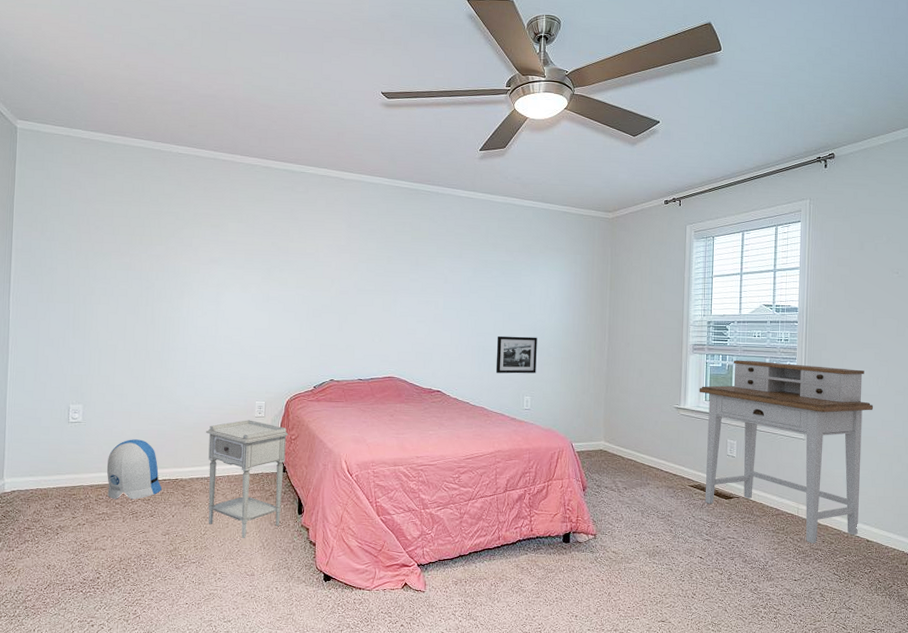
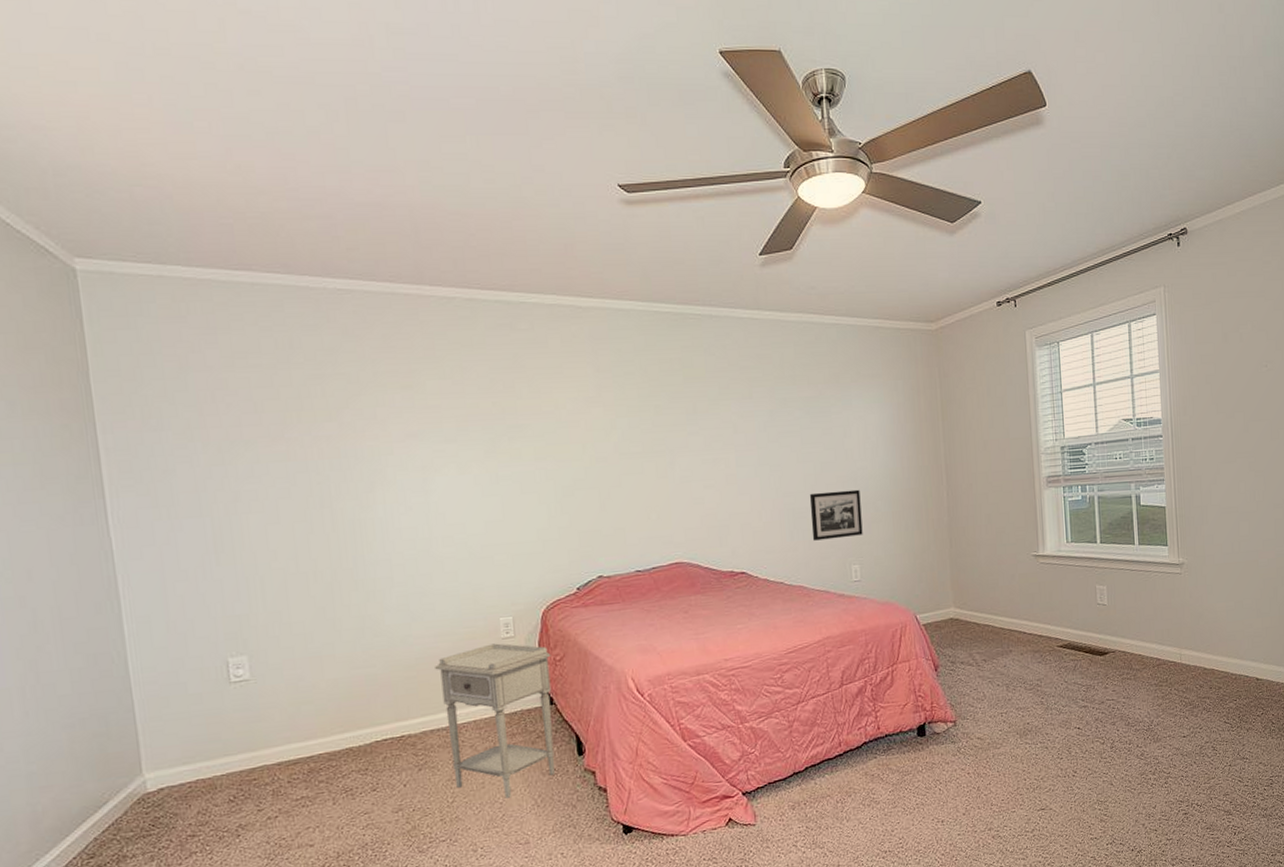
sun visor: present [106,439,161,500] -> none [297,691,383,777]
desk: present [699,360,873,544] -> none [1058,484,1252,693]

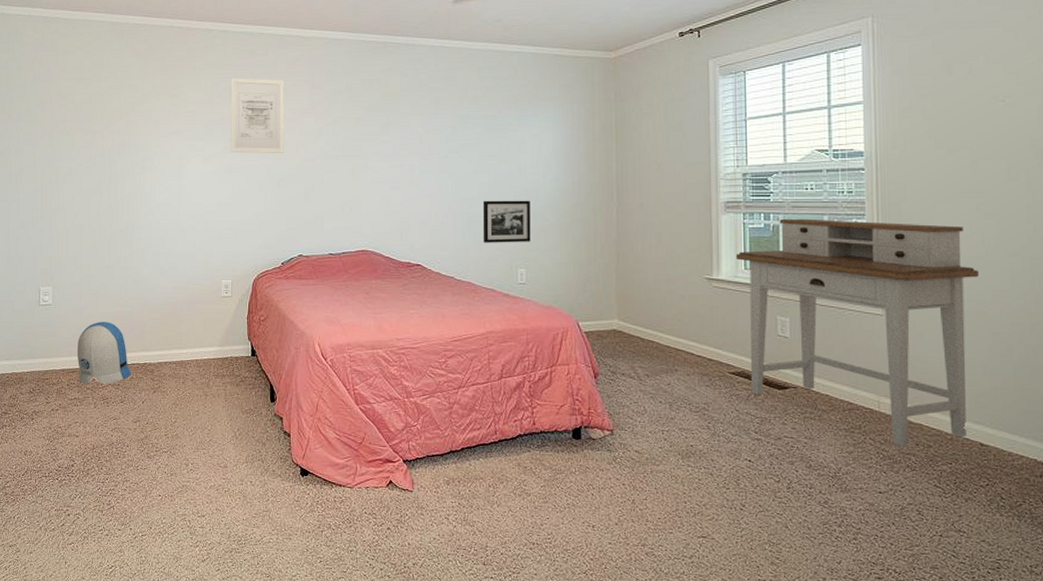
sun visor: none [297,691,383,777] -> present [77,322,130,385]
nightstand: present [435,643,555,799] -> none [173,300,257,427]
wall art: none [486,360,568,457] -> present [230,77,284,153]
desk: none [1058,484,1252,693] -> present [735,218,979,447]

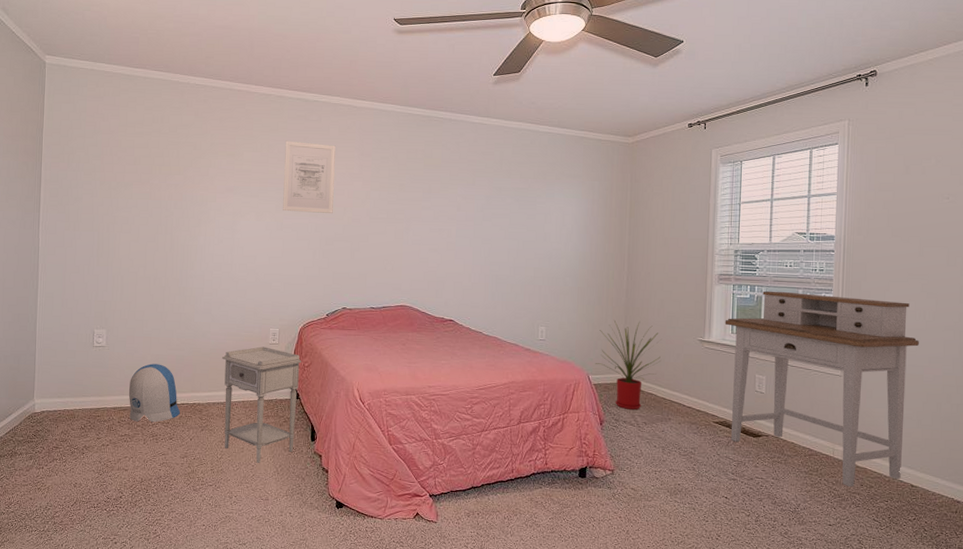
nightstand: none [173,300,257,427] -> present [222,346,302,463]
picture frame: present [482,200,531,243] -> none [509,264,553,304]
house plant: none [584,259,661,361] -> present [595,321,661,410]

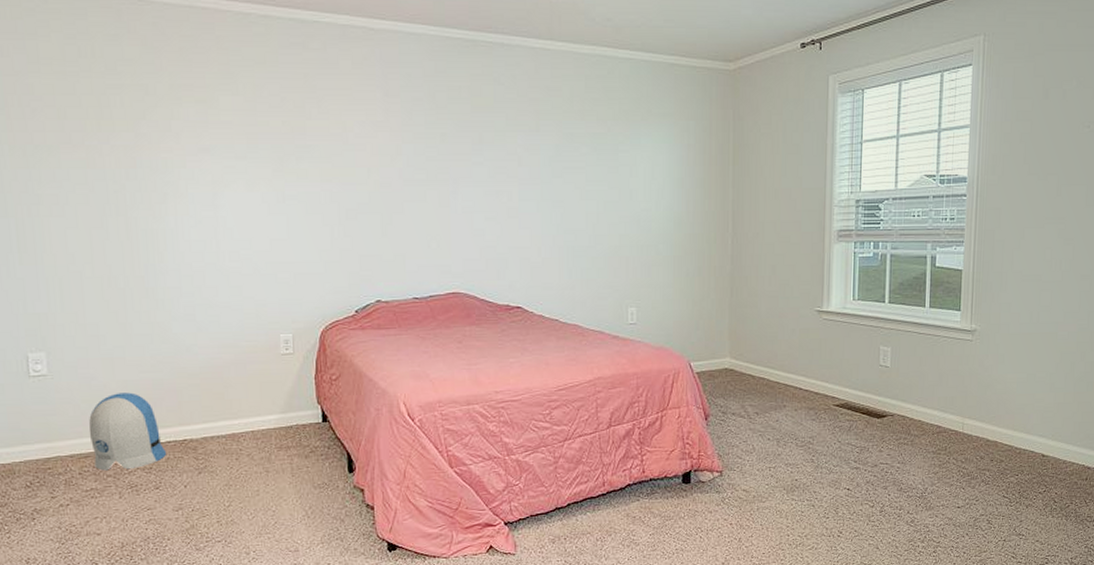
nightstand: present [222,346,302,463] -> none [217,358,328,507]
wall art: present [283,140,336,213] -> none [278,78,353,177]
house plant: present [595,321,661,410] -> none [697,293,773,400]
desk: present [724,291,919,487] -> none [845,246,1054,464]

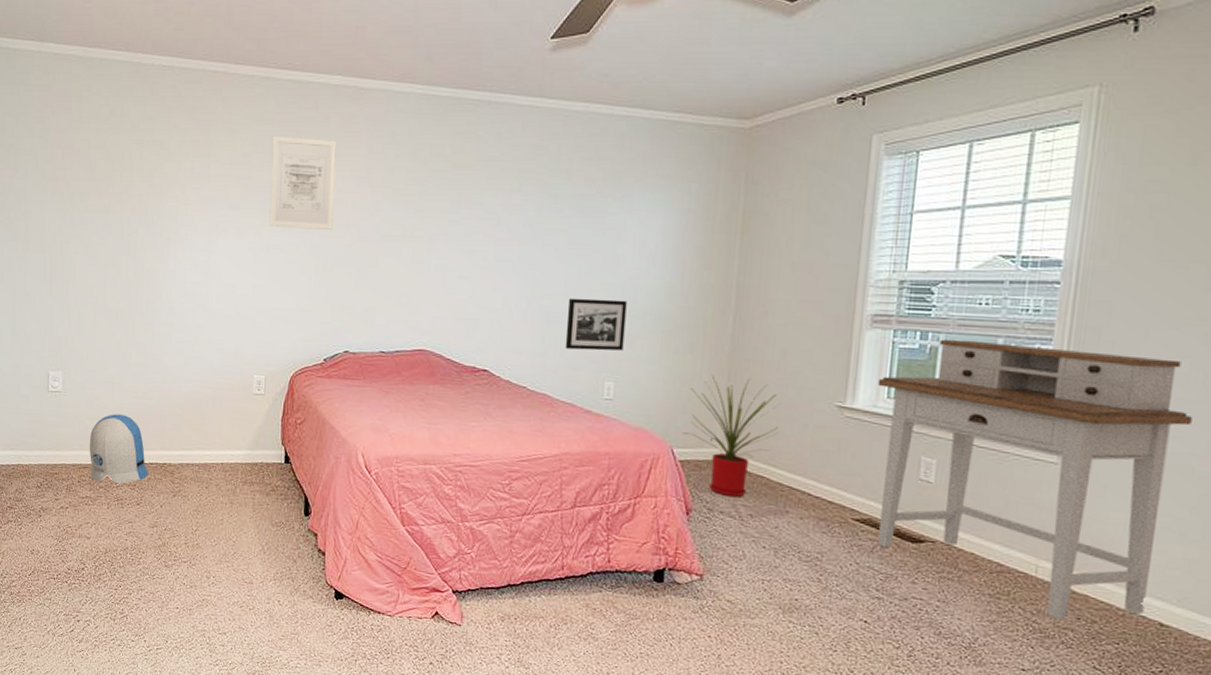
wall art: none [278,78,353,177] -> present [269,135,337,230]
picture frame: none [590,231,642,280] -> present [565,297,627,351]
house plant: none [697,293,773,400] -> present [682,376,780,498]
desk: none [845,246,1054,464] -> present [876,339,1192,621]

